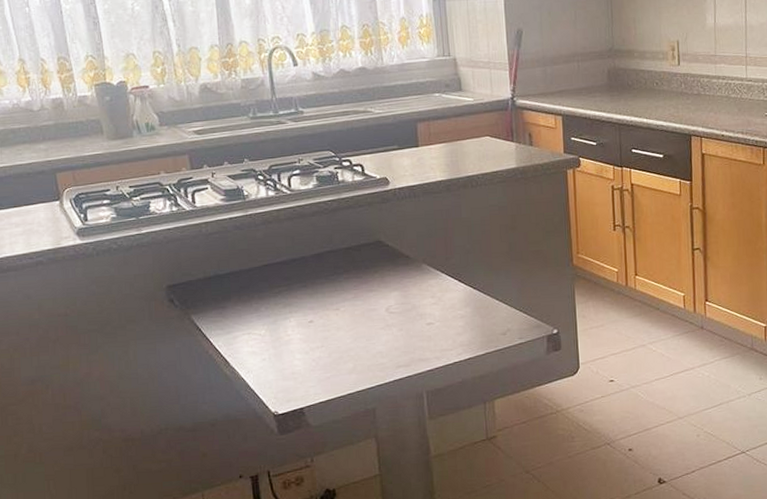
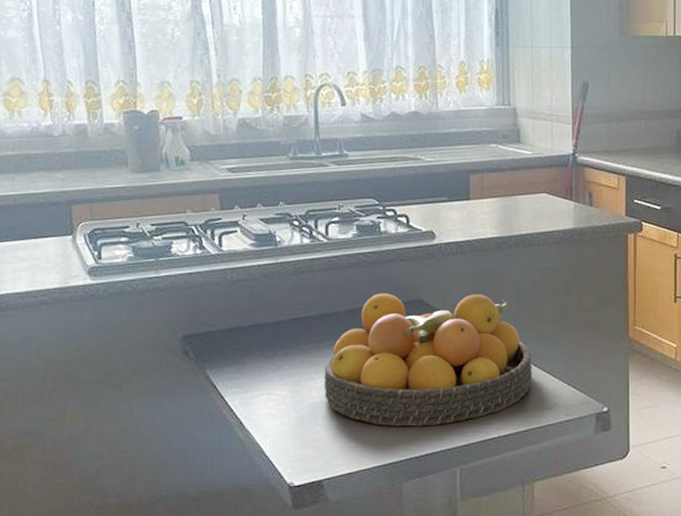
fruit bowl: none [297,233,487,357] -> present [324,293,532,427]

